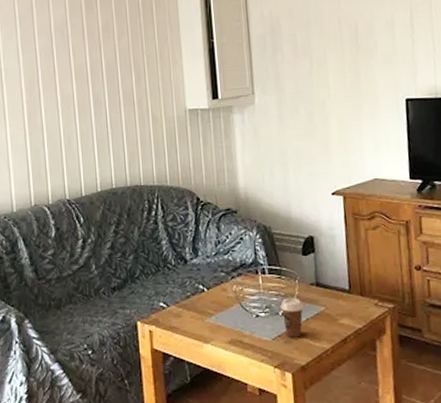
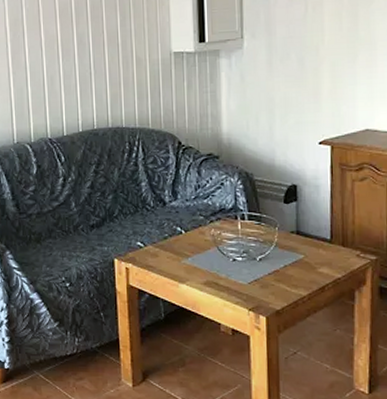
coffee cup: present [280,297,303,338] -> none [258,244,282,283]

